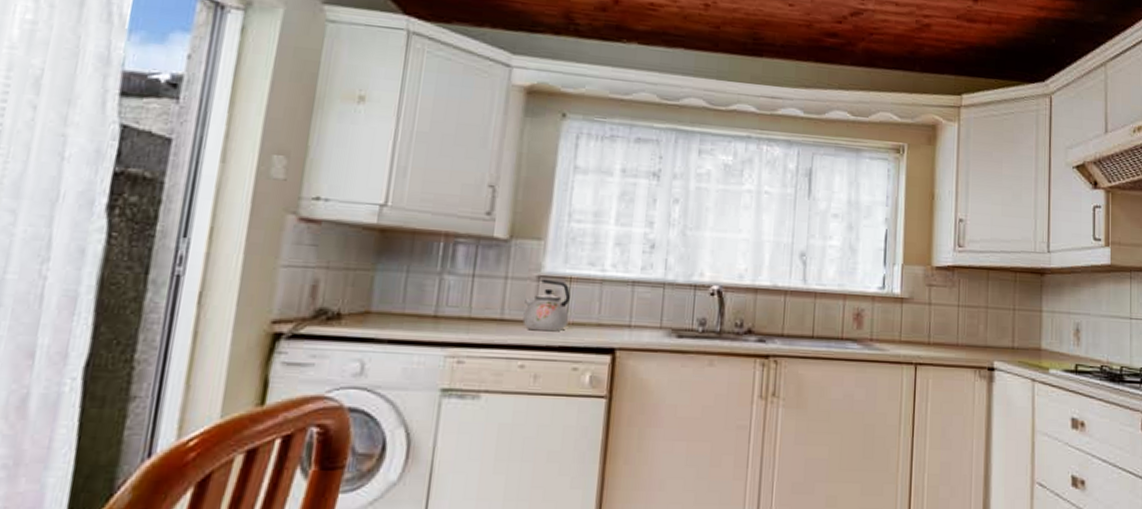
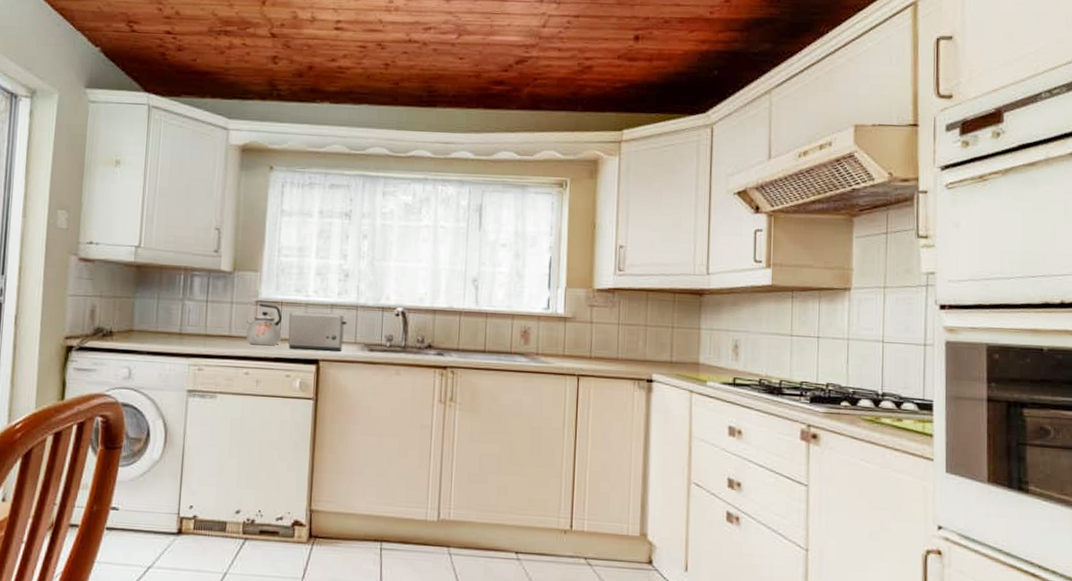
toaster: none [576,288,651,339] -> present [287,310,347,352]

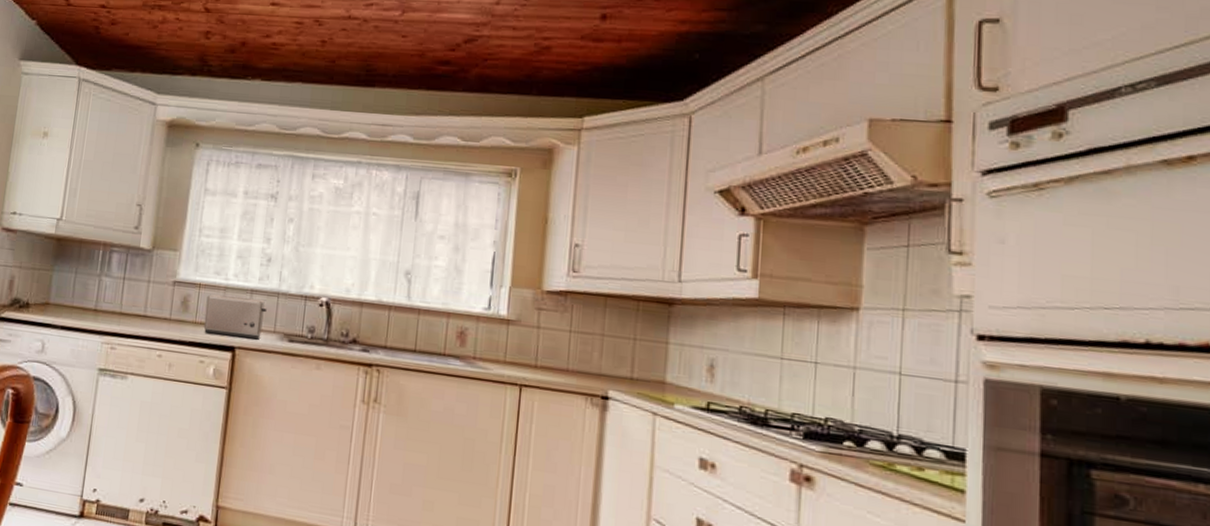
kettle: present [246,303,282,346] -> none [161,284,199,329]

